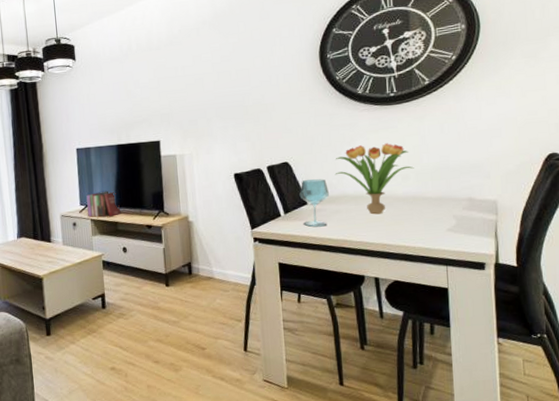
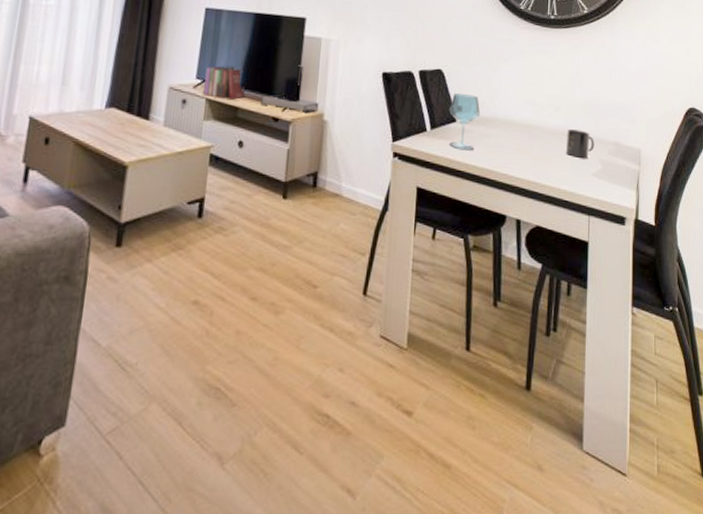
speaker: none [135,180,183,218] -> present [261,65,319,114]
flower arrangement: present [335,143,414,215] -> none [488,65,567,146]
mug: none [417,192,447,218] -> present [566,129,595,159]

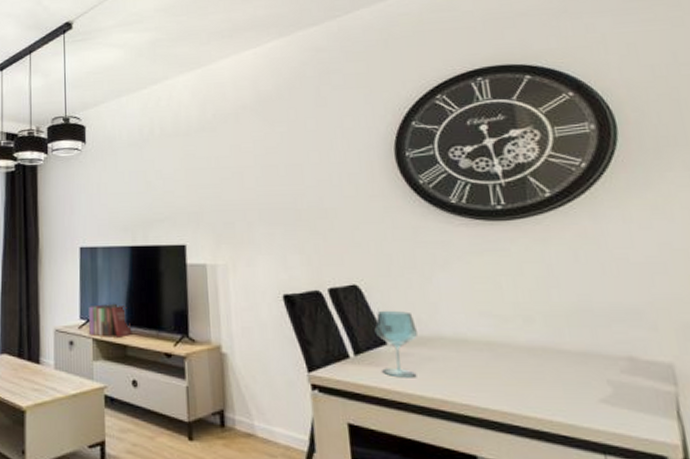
speaker: present [261,65,319,114] -> none [150,295,215,347]
mug: present [566,129,595,159] -> none [548,344,596,381]

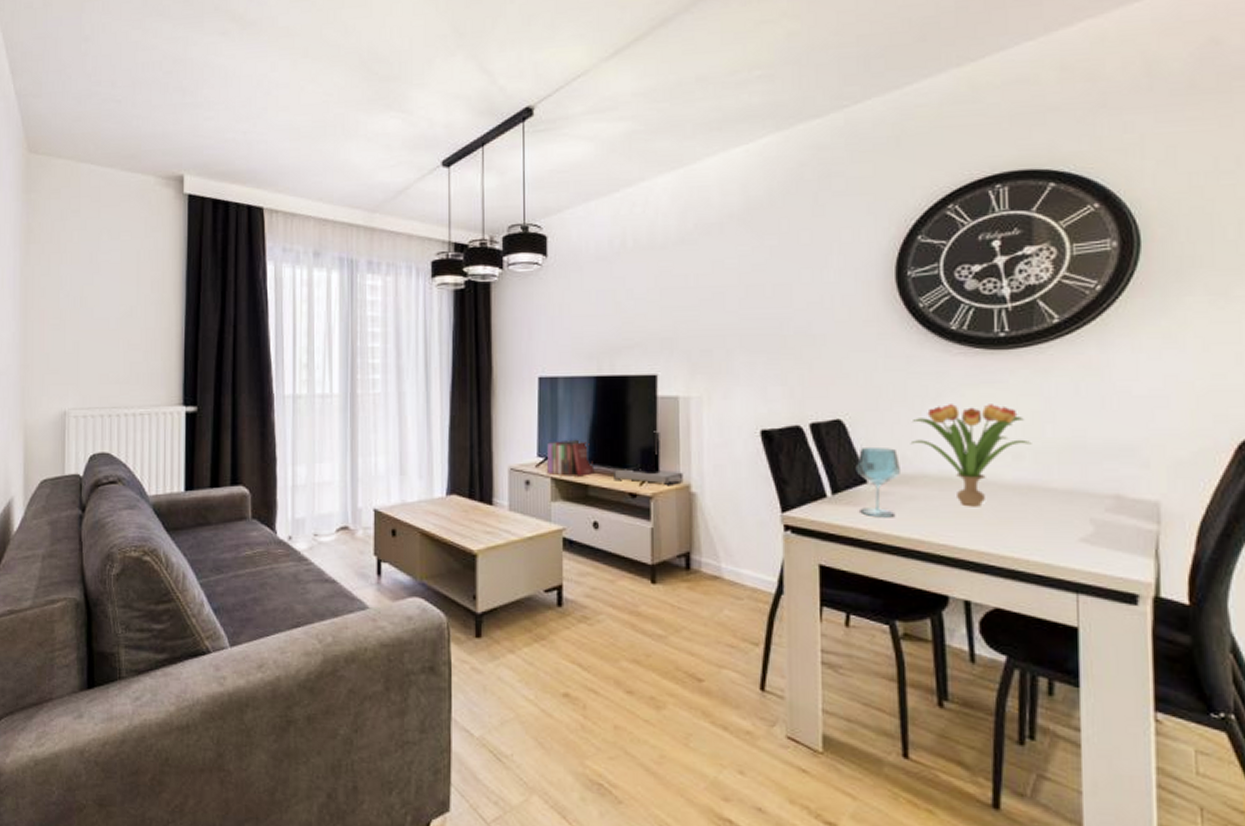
speaker: none [150,295,215,347] -> present [614,431,684,486]
flower arrangement: none [424,270,540,368] -> present [910,404,1032,507]

